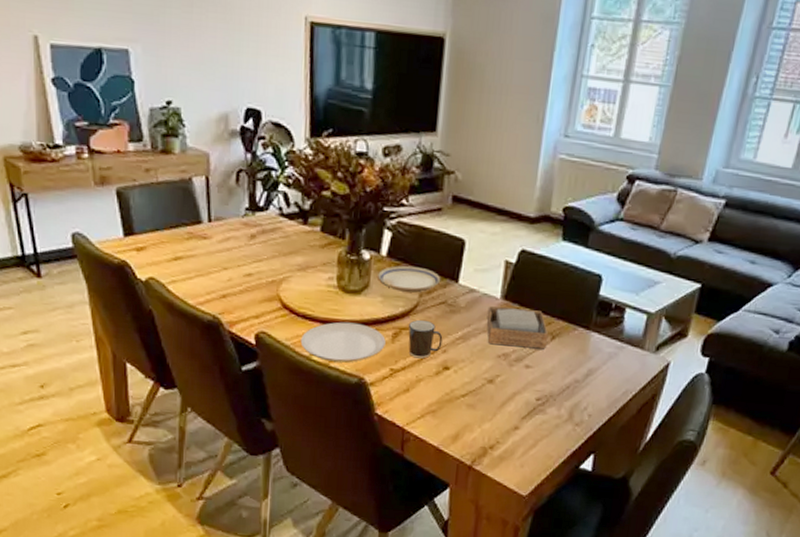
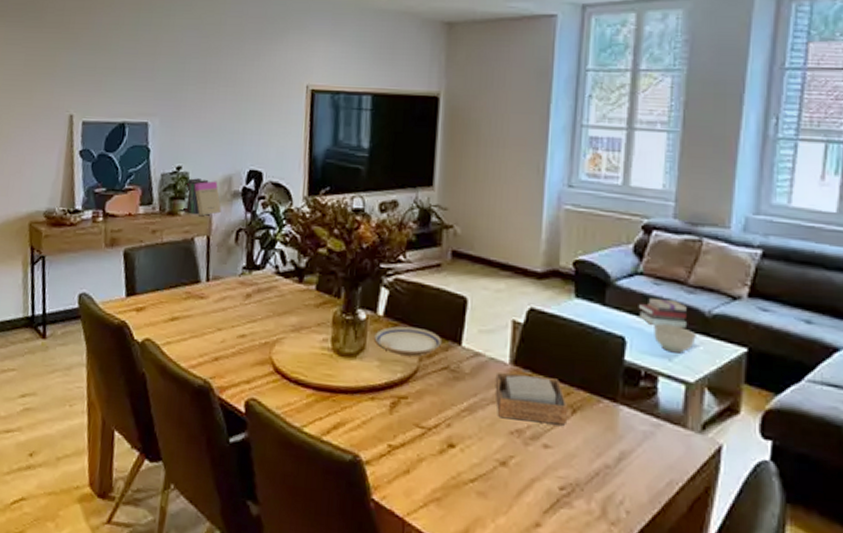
books: none [172,114,219,155] -> present [178,178,221,216]
plate: present [300,322,386,363] -> none [291,388,383,436]
mug: present [408,319,443,359] -> none [407,387,446,434]
books: none [615,241,657,268] -> present [638,297,688,329]
bowl: none [626,263,661,289] -> present [654,323,696,354]

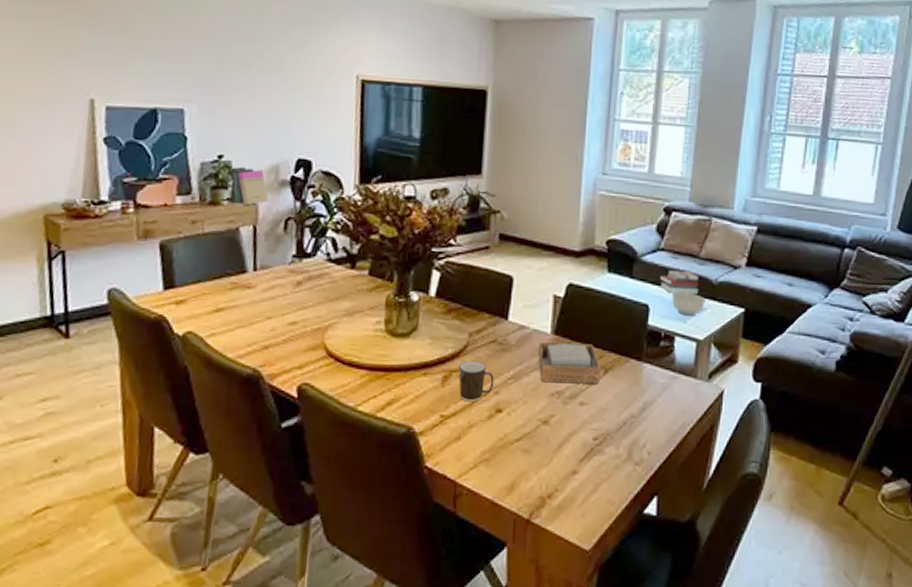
plate: present [374,326,443,356] -> none [426,305,491,332]
mug: none [407,387,446,434] -> present [458,360,494,402]

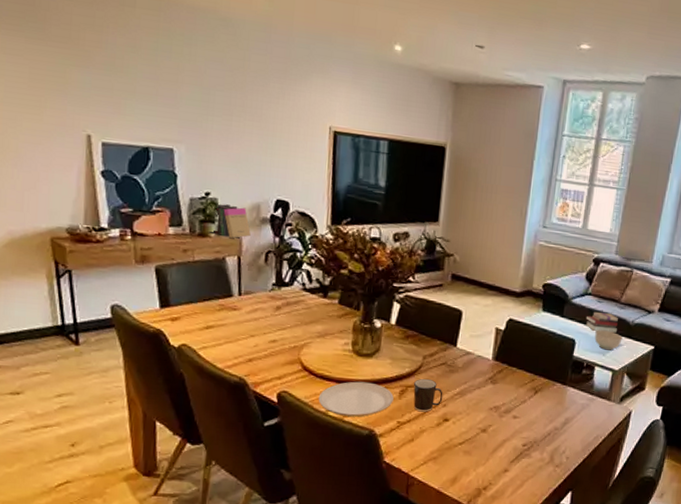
plate: none [345,367,435,412] -> present [318,381,394,417]
napkin holder: present [538,342,601,384] -> none [480,366,532,402]

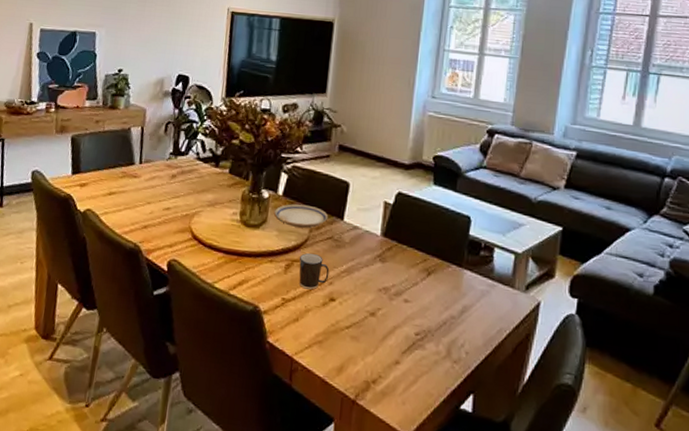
books: present [208,204,251,238] -> none [118,79,154,110]
plate: present [318,381,394,417] -> none [205,253,279,291]
plate: none [388,332,442,355] -> present [274,204,329,228]
books: present [585,311,618,334] -> none [481,186,519,211]
bowl: present [594,330,623,351] -> none [492,207,525,231]

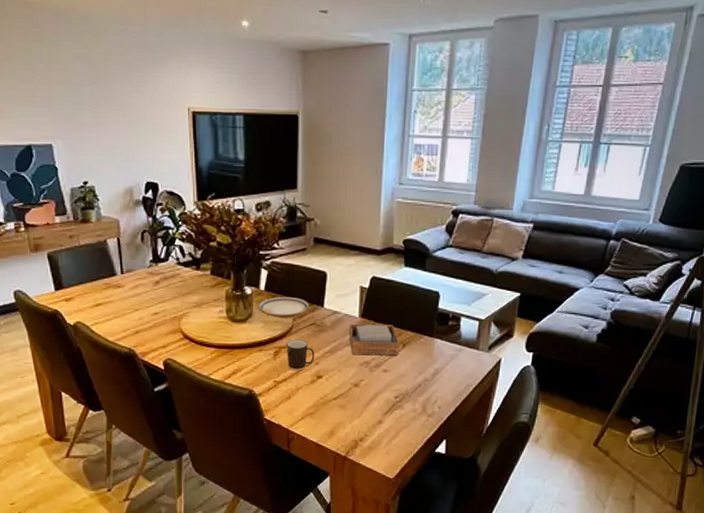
napkin holder: none [368,242,425,285] -> present [349,323,400,356]

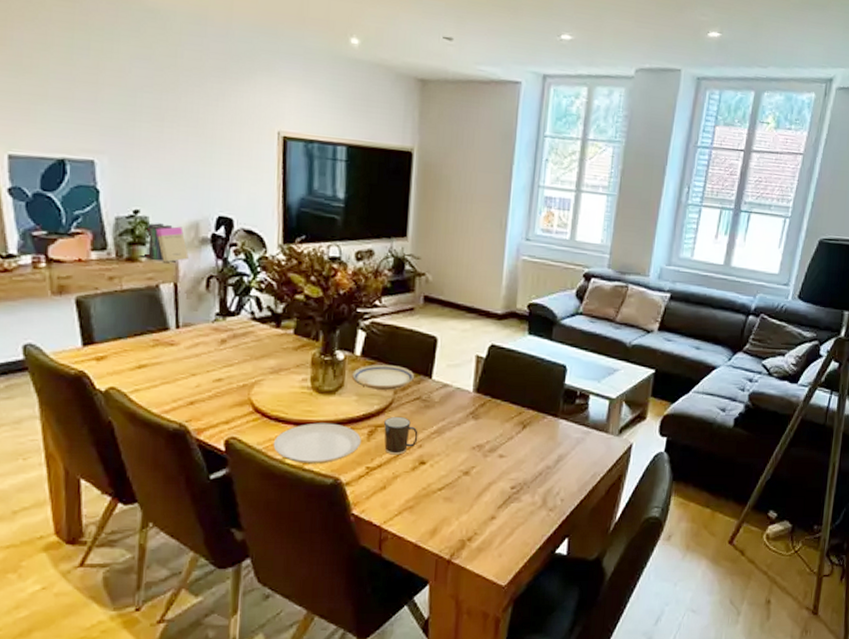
books: none [89,191,126,221] -> present [138,223,189,262]
plate: none [200,346,269,379] -> present [273,423,361,464]
napkin holder: present [349,323,400,356] -> none [460,399,520,439]

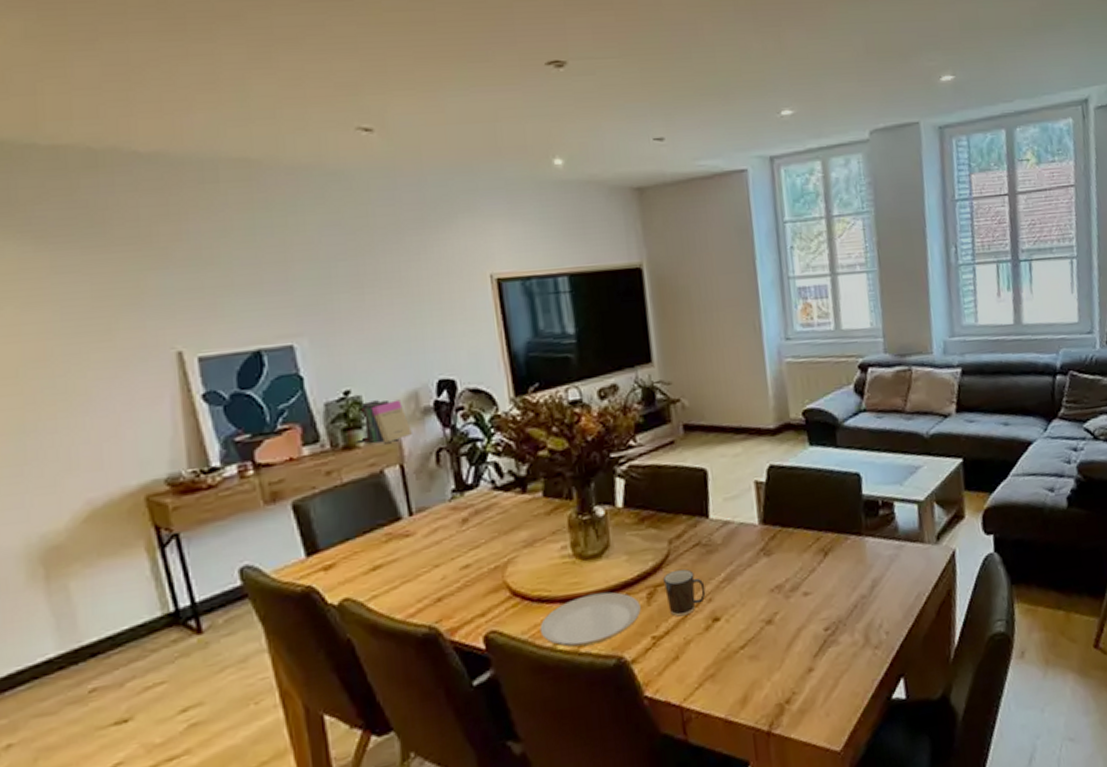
plate: present [352,364,415,390] -> none [617,510,690,544]

